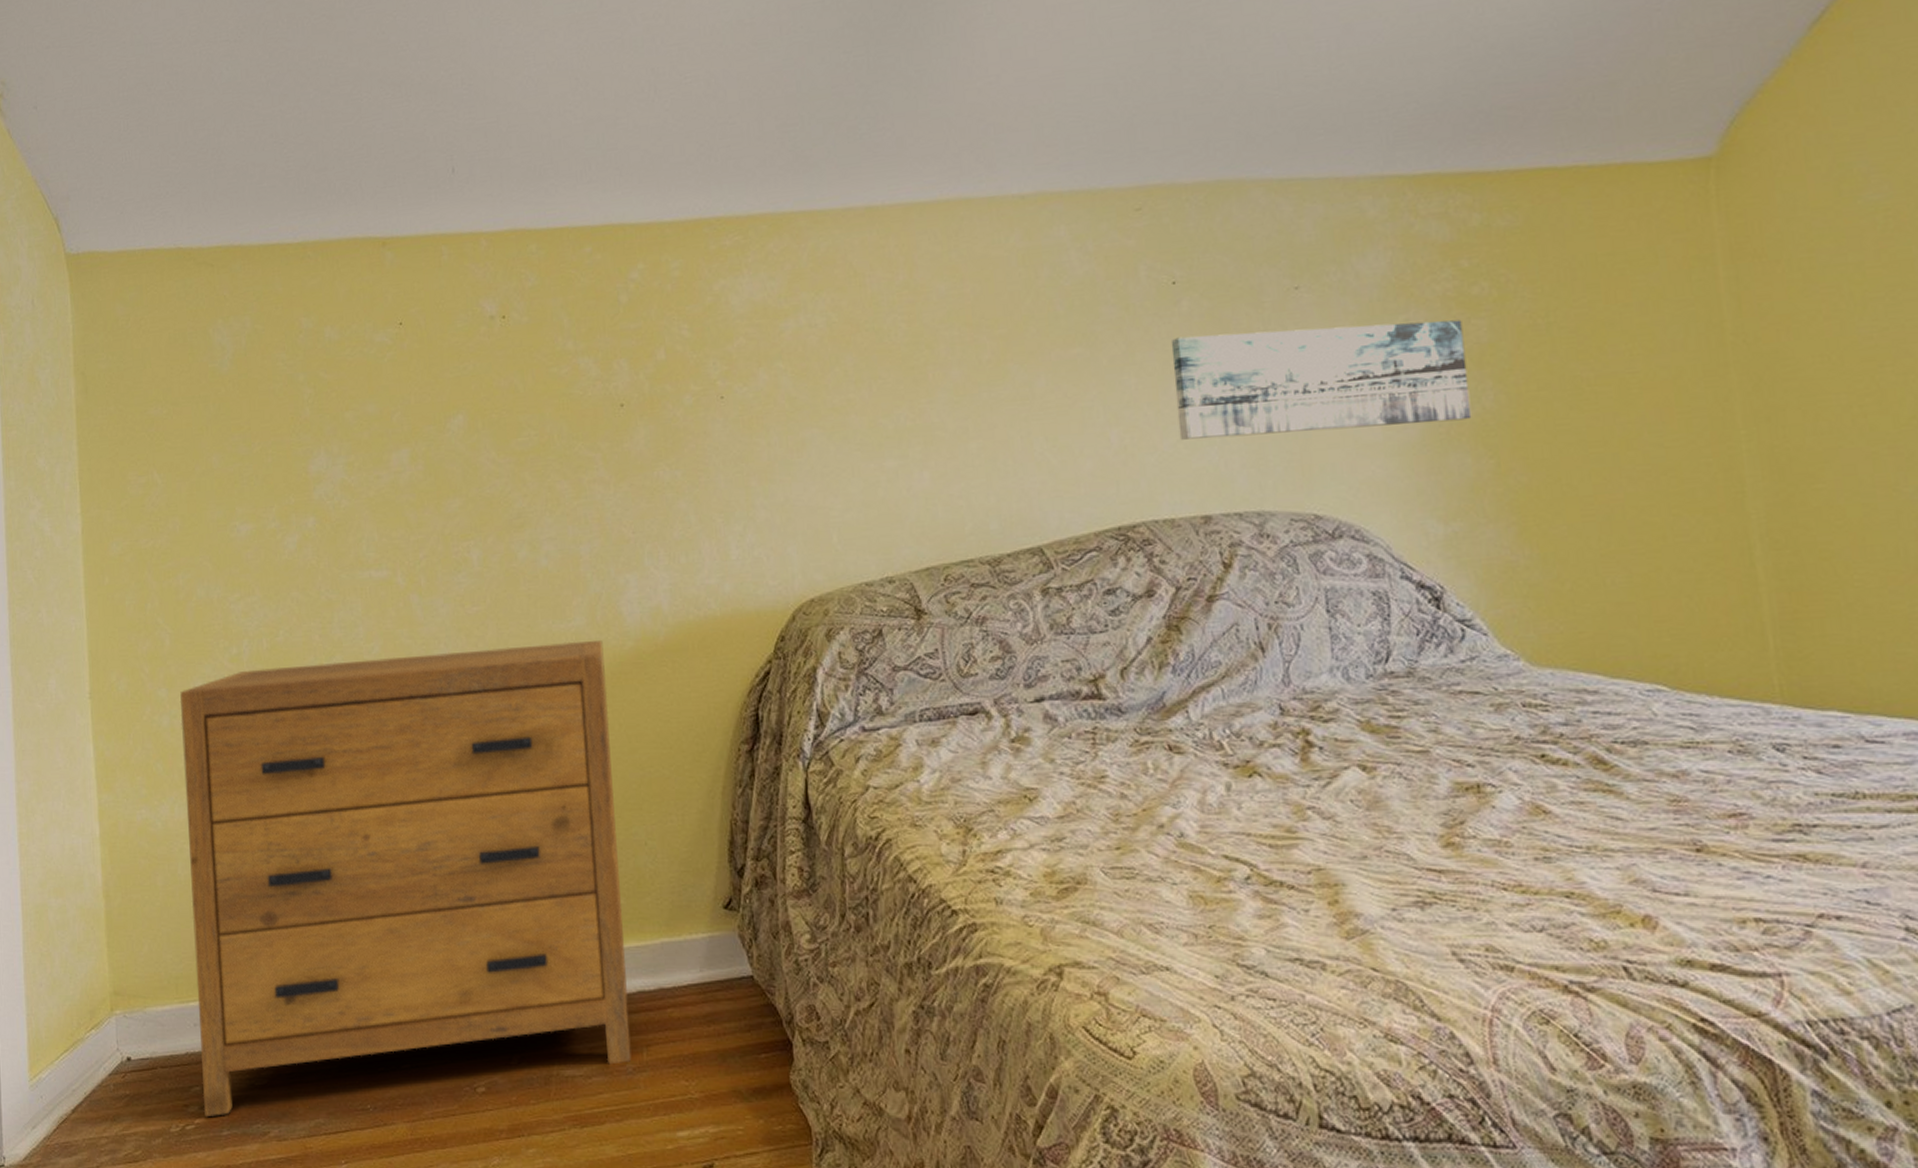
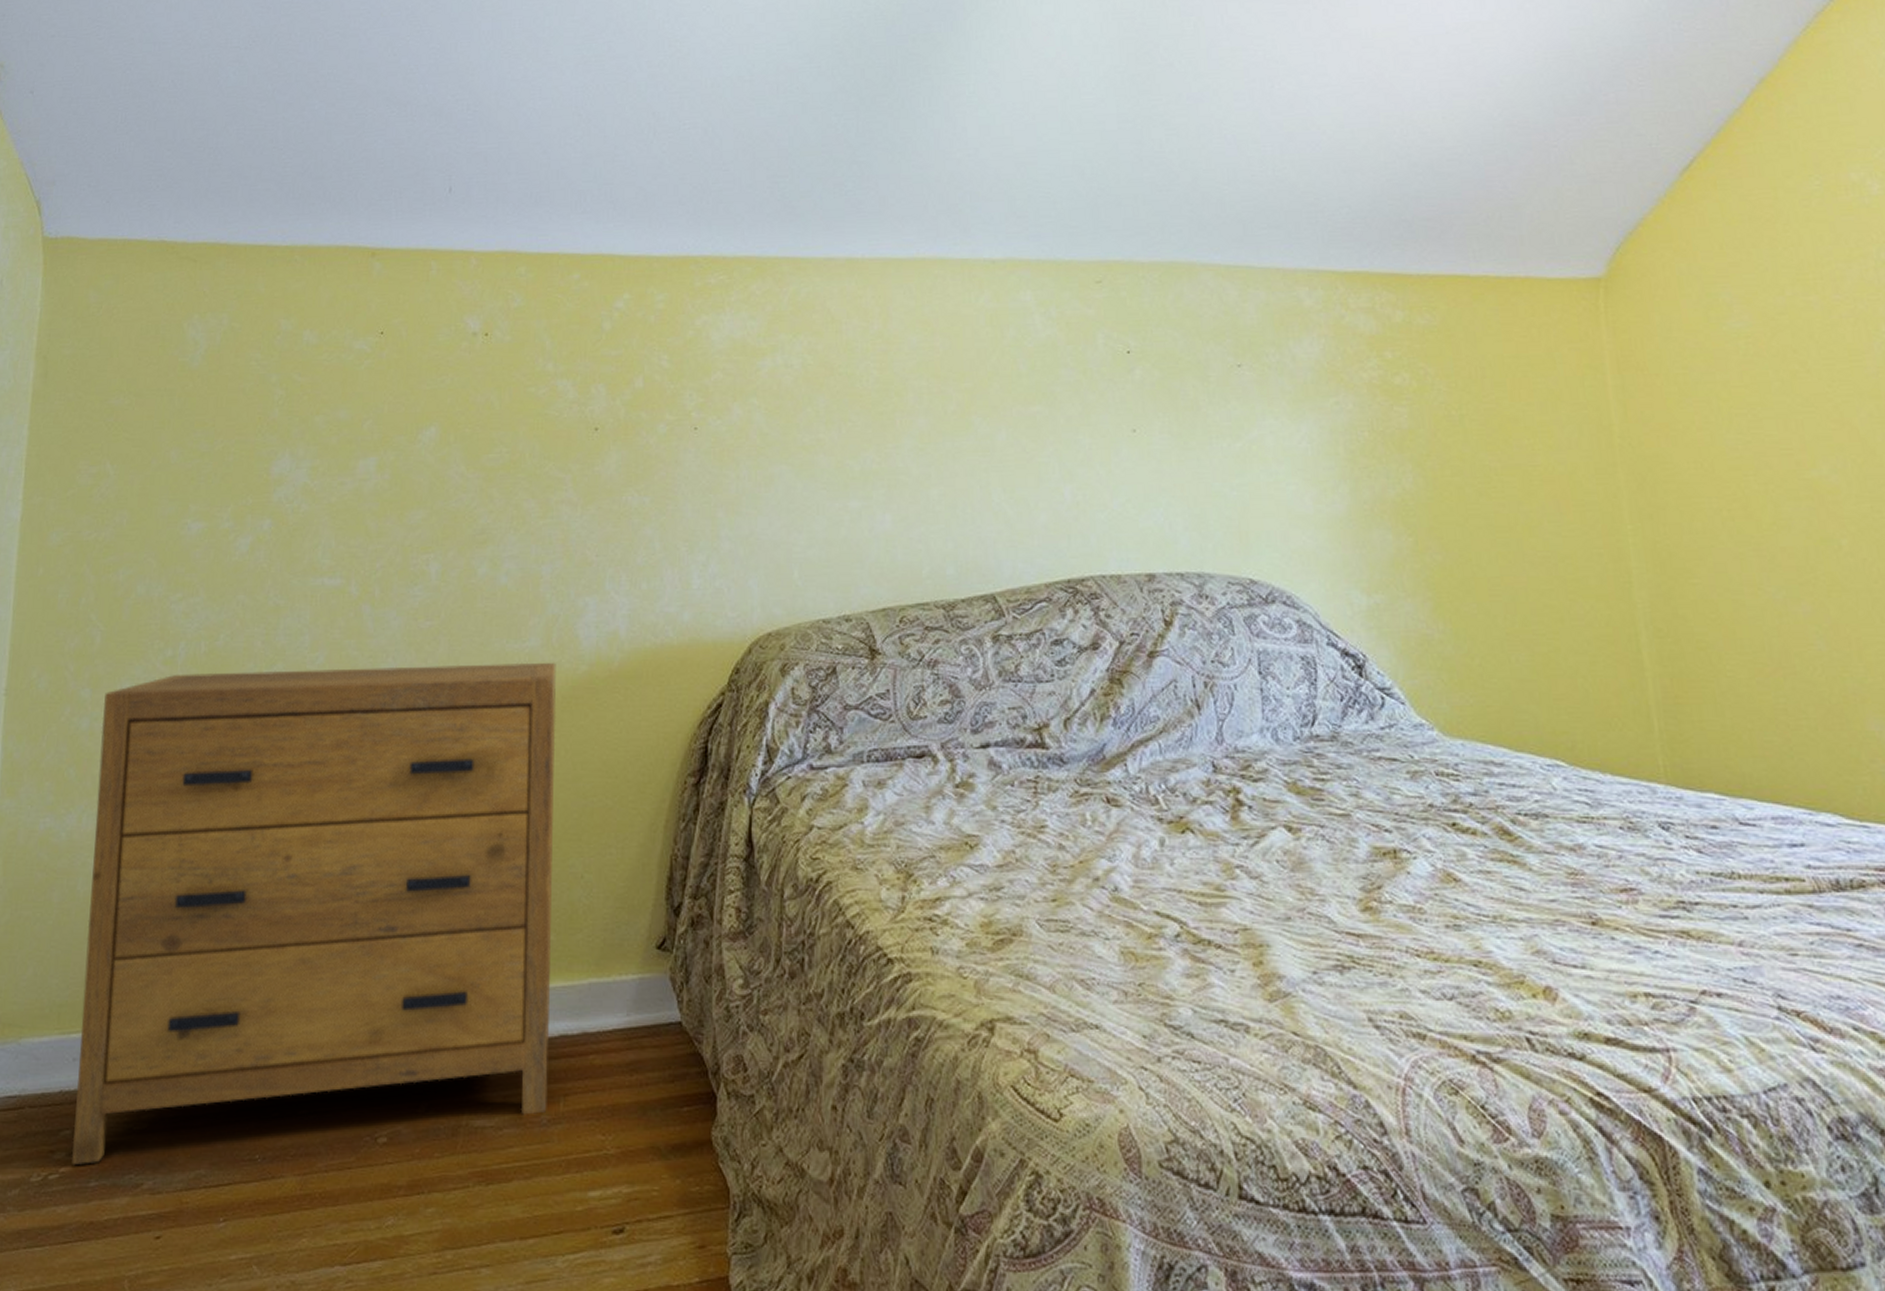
wall art: present [1171,319,1472,440] -> none [1123,402,1393,501]

